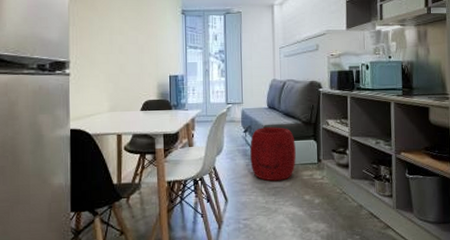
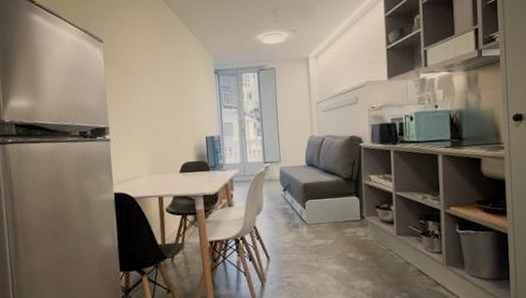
pouf: present [250,127,296,181] -> none [290,184,338,240]

